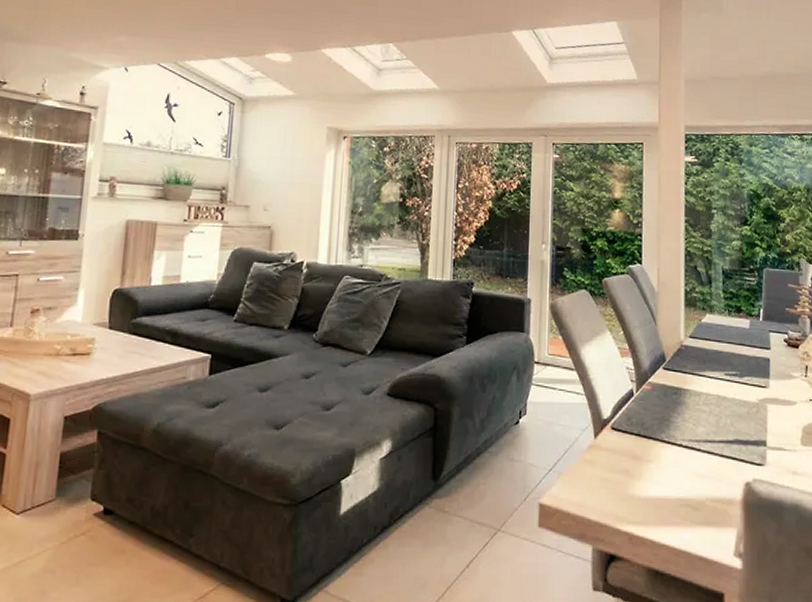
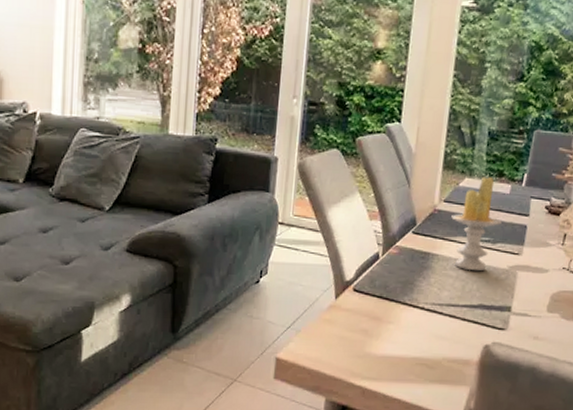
candle: none [698,313,746,406] -> present [451,177,502,271]

